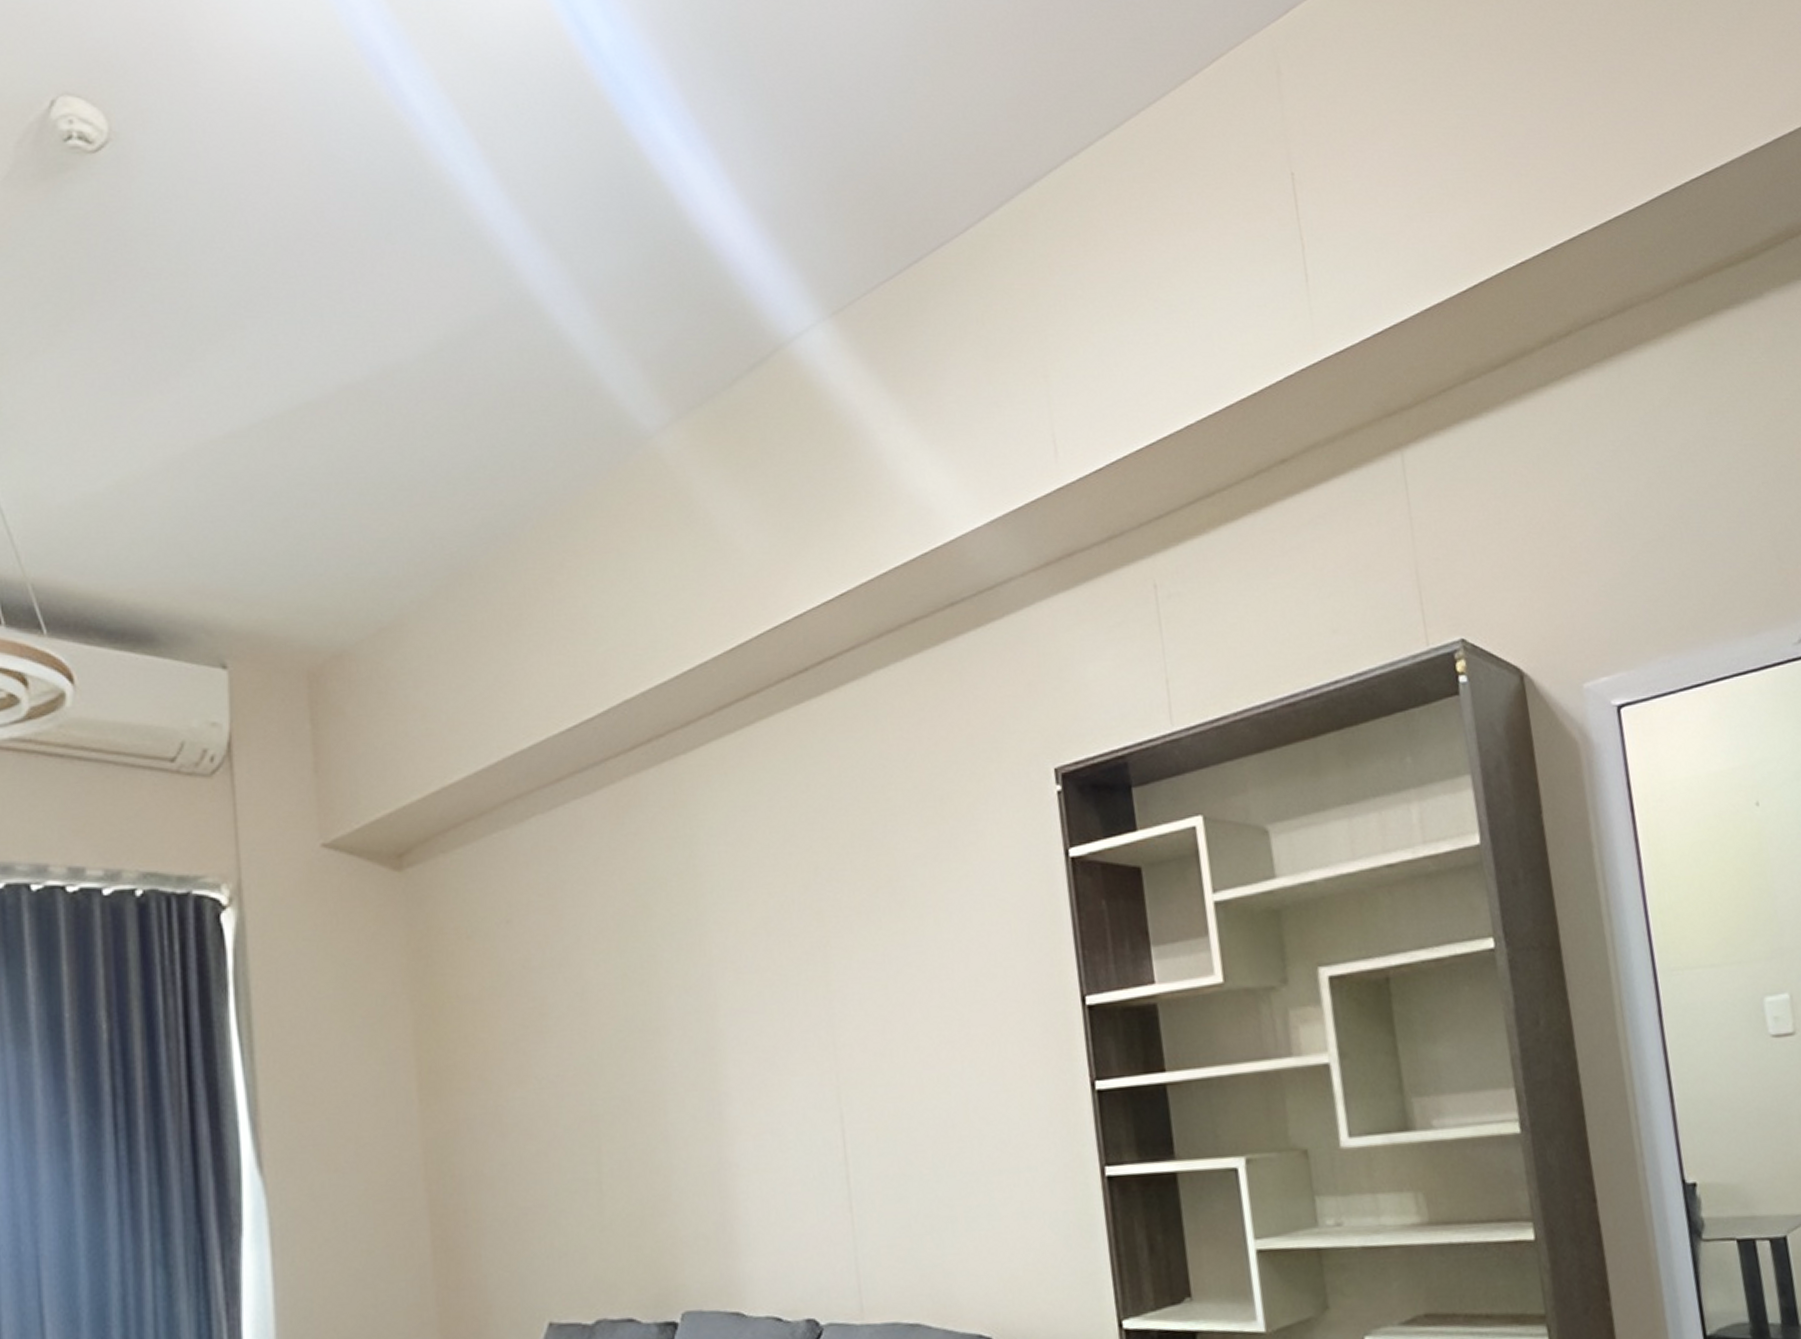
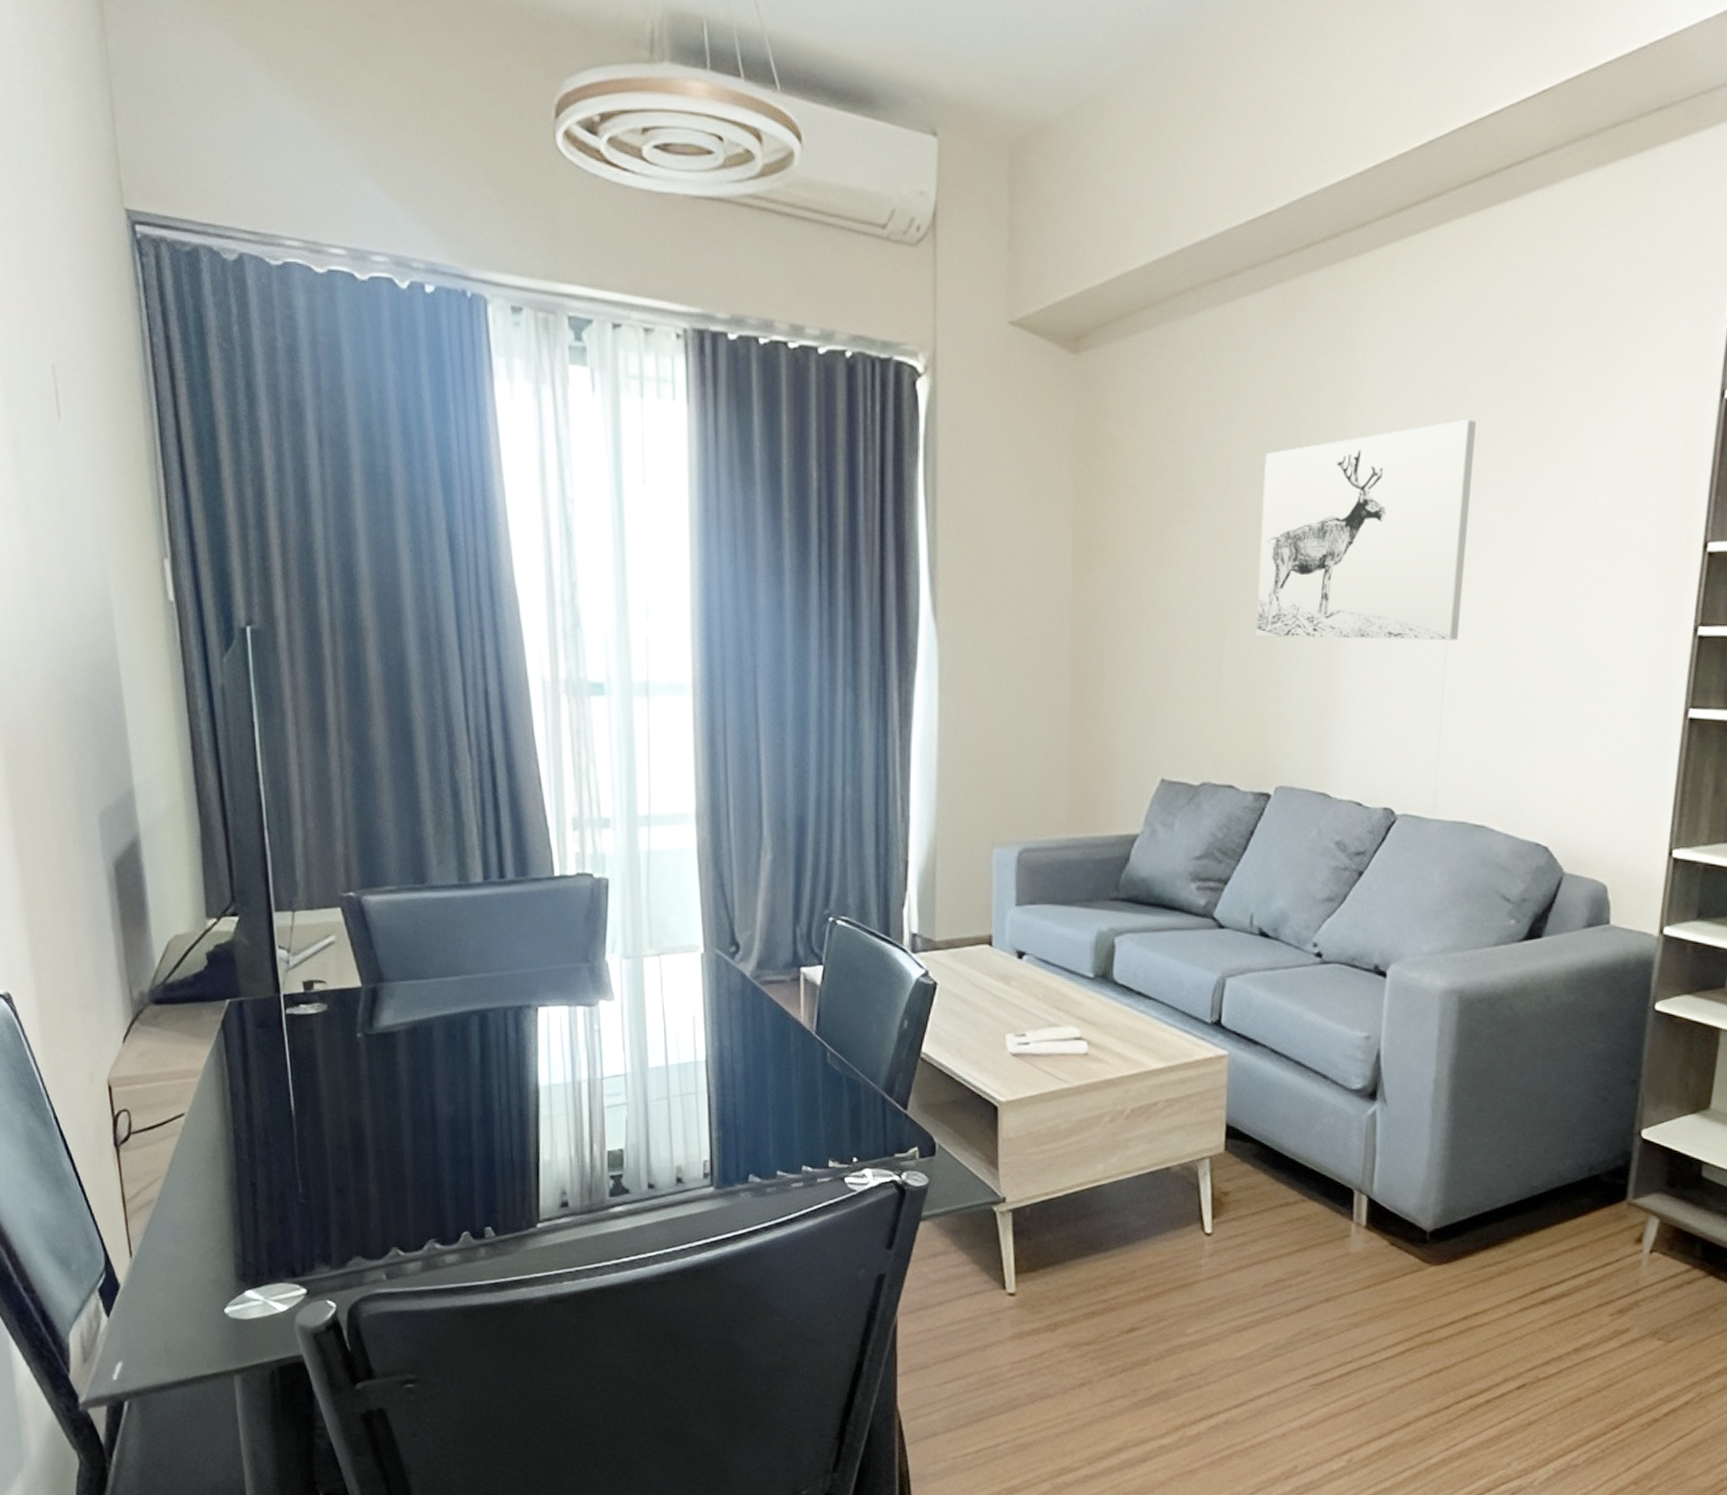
wall art: none [619,900,855,1147] -> present [1256,420,1476,641]

